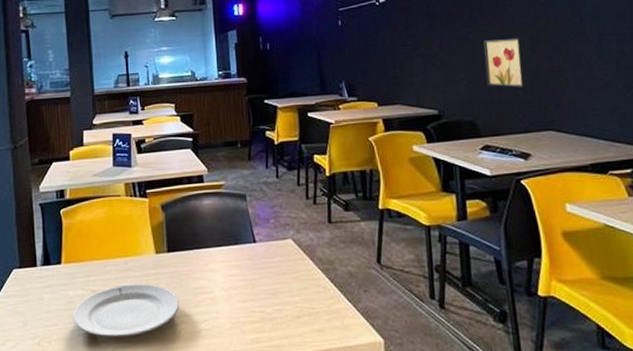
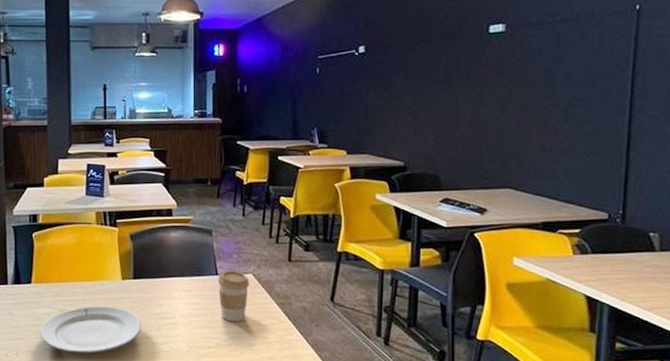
coffee cup: none [256,236,290,293] -> present [217,270,250,322]
wall art: present [483,38,527,88] -> none [454,97,493,145]

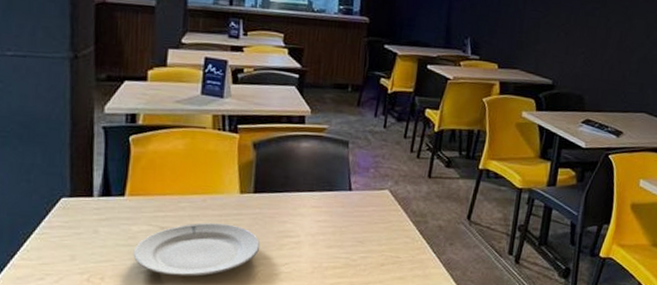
coffee cup: present [217,270,250,322] -> none [350,185,386,241]

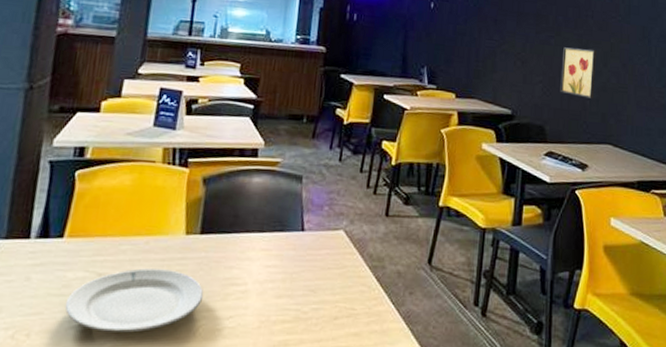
wall art: none [601,19,641,69] -> present [560,47,596,99]

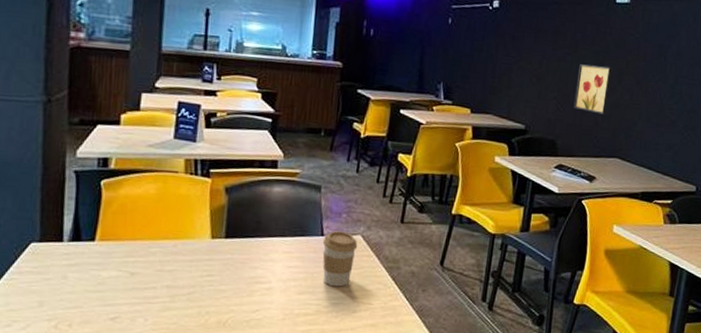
plate: present [64,268,204,333] -> none [102,268,231,323]
coffee cup: none [302,225,340,289] -> present [322,231,358,287]

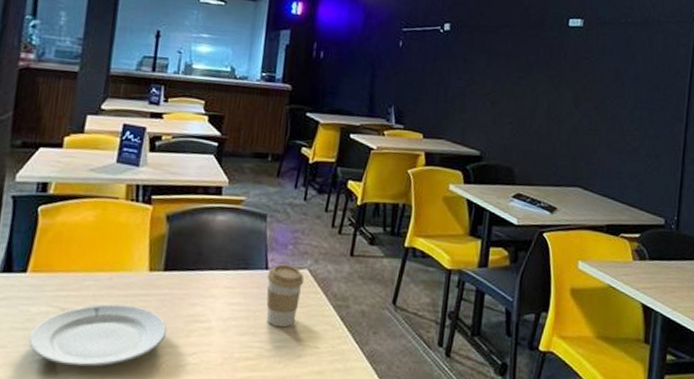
plate: none [102,268,231,323] -> present [28,304,167,367]
wall art: present [573,64,612,115] -> none [530,88,568,141]

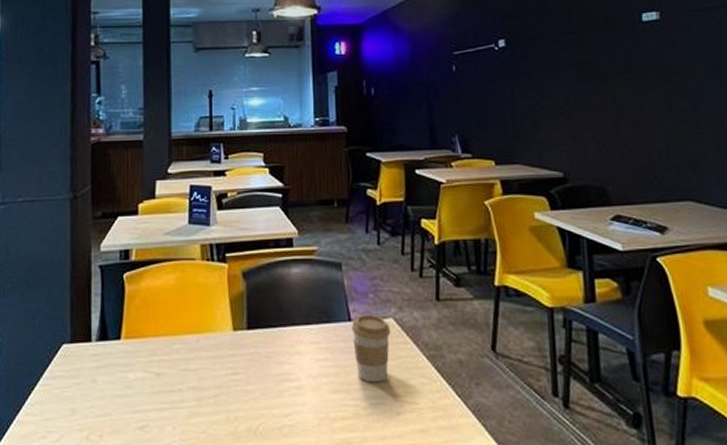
plate: present [28,304,167,367] -> none [130,367,259,432]

